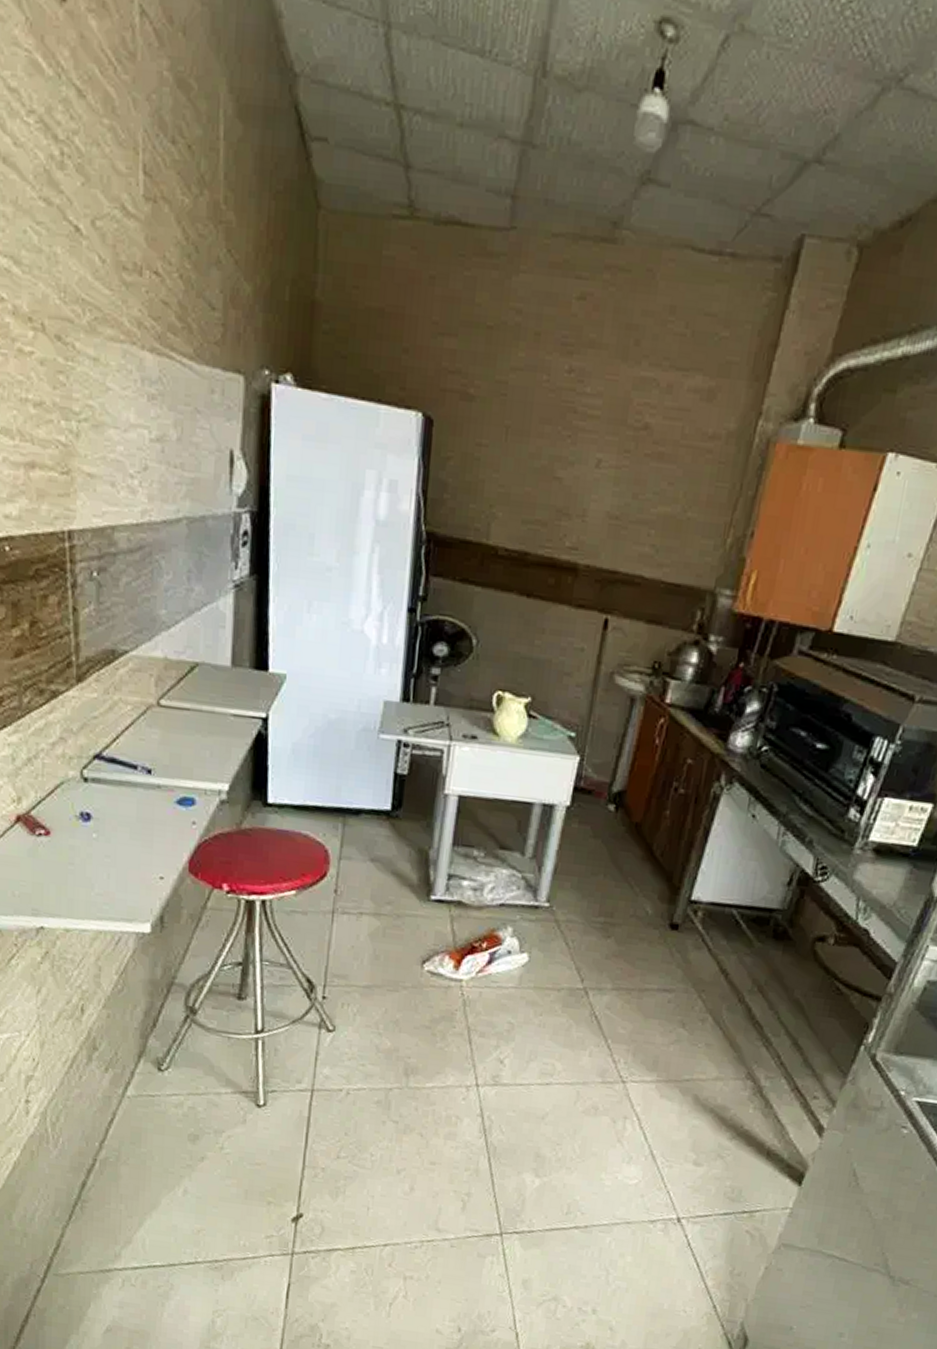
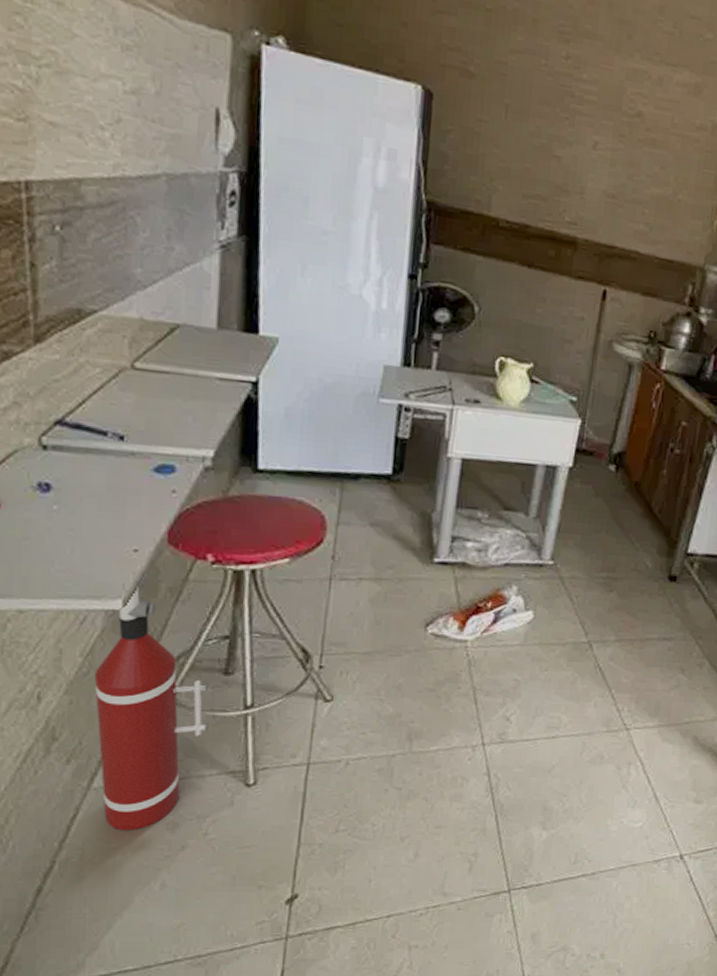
fire extinguisher: none [128,897,225,1139] -> present [95,571,210,831]

